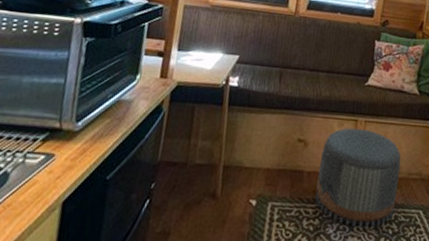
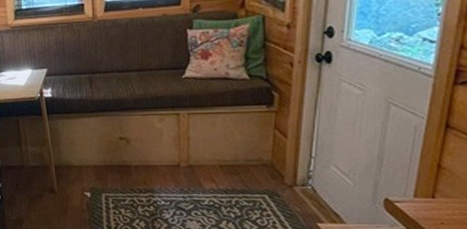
pouf: present [315,128,402,228] -> none [145,121,236,212]

